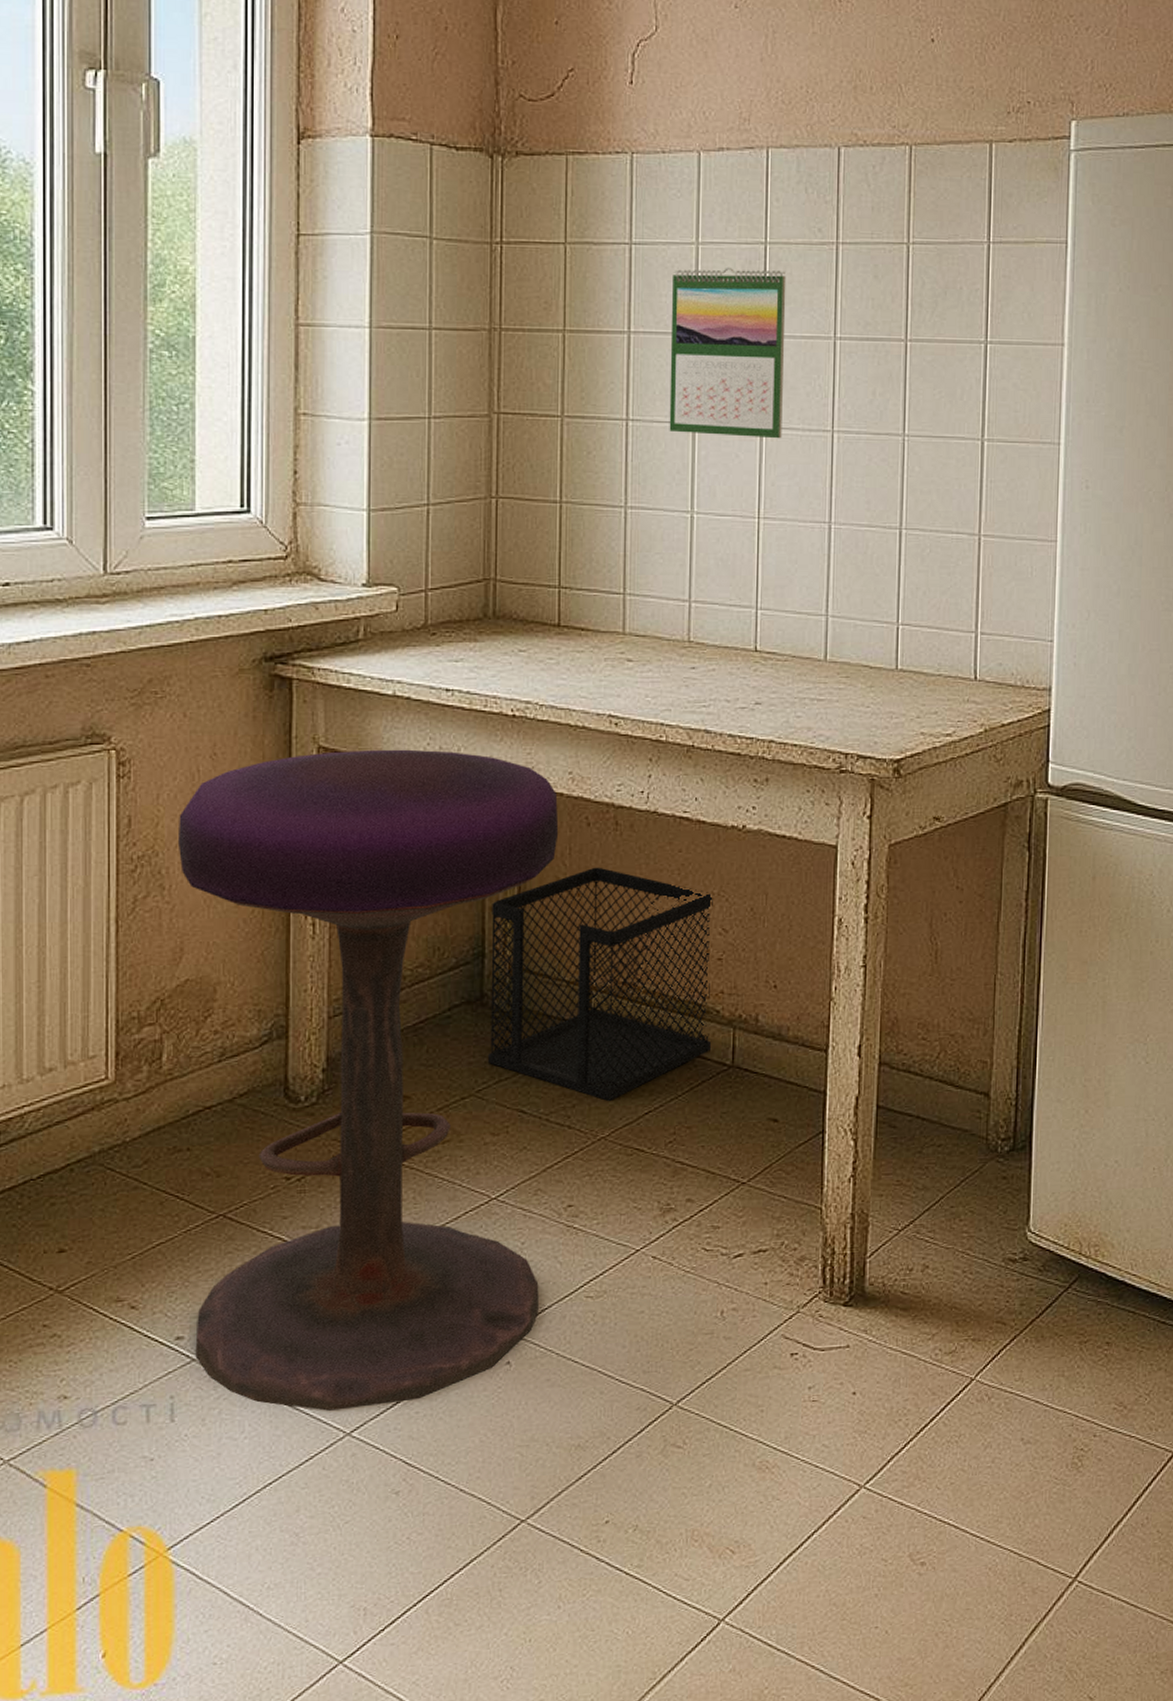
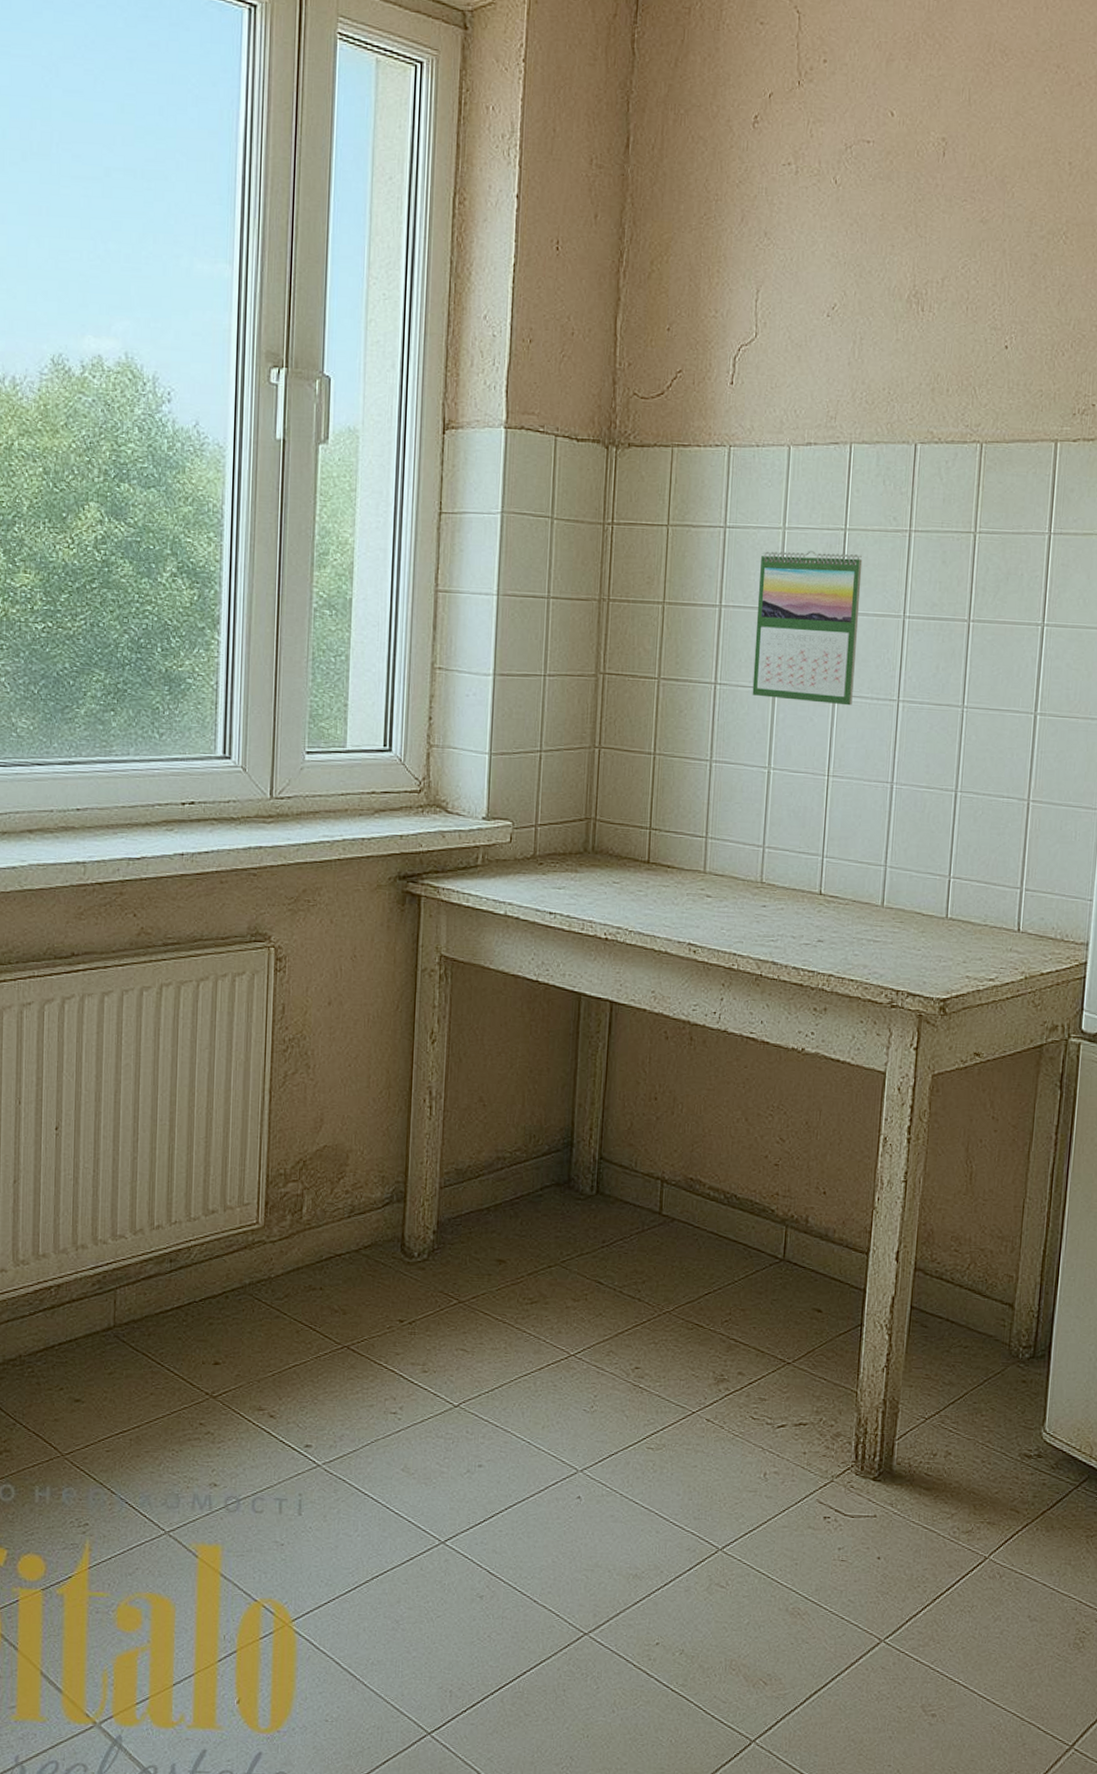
stool: present [177,749,559,1411] -> none [320,960,641,1521]
wastebasket: present [487,867,713,1101] -> none [572,1075,773,1280]

